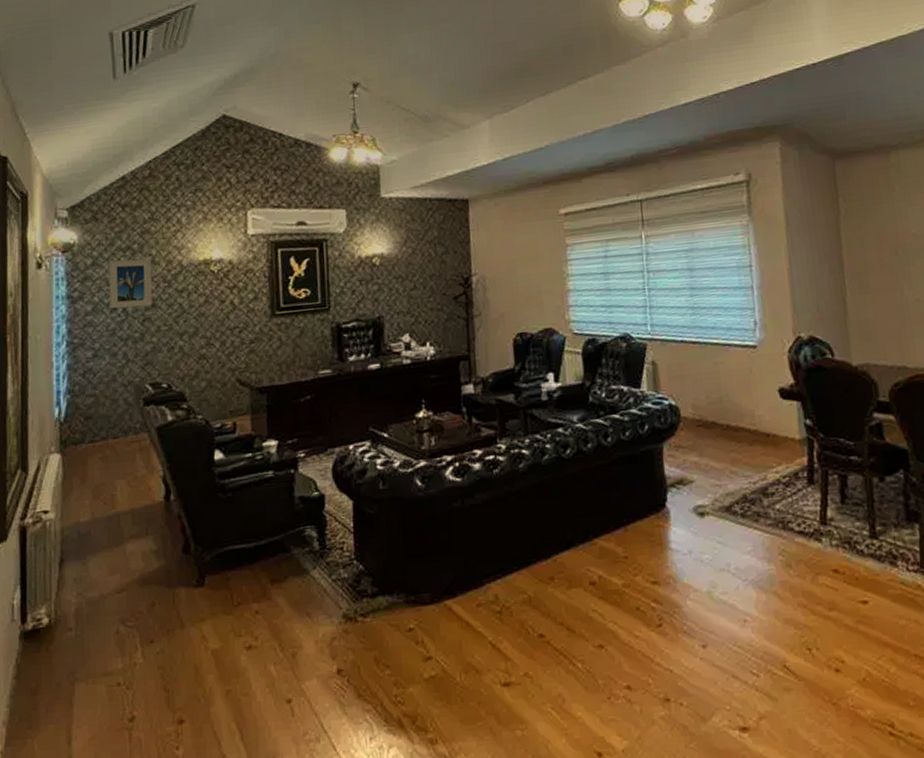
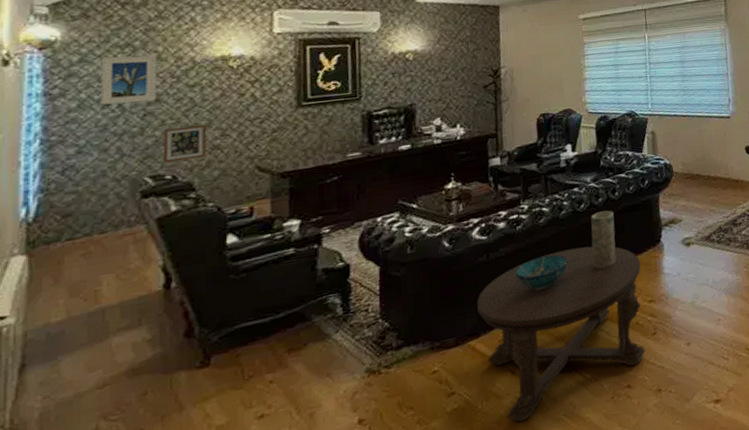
picture frame: none [159,332,195,371] -> present [162,124,207,163]
coffee table: none [452,502,649,706] -> present [477,246,646,423]
decorative bowl: none [493,508,553,550] -> present [516,254,568,290]
vase: none [578,460,610,534] -> present [591,210,616,269]

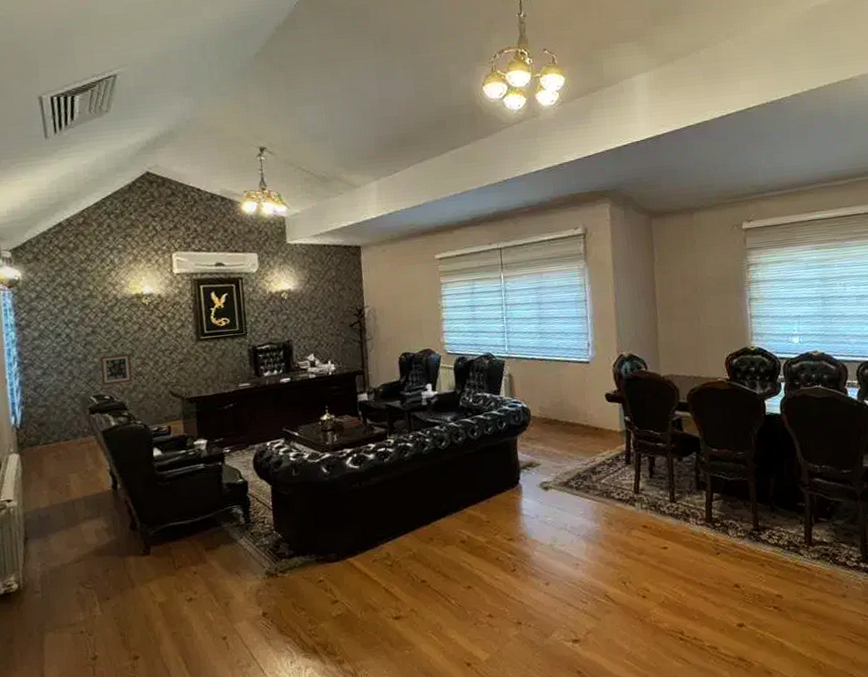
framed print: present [101,55,157,105] -> none [51,293,93,335]
coffee table: present [477,246,646,423] -> none [353,482,506,634]
decorative bowl: present [516,254,568,290] -> none [385,487,432,519]
vase: present [591,210,616,269] -> none [451,450,476,505]

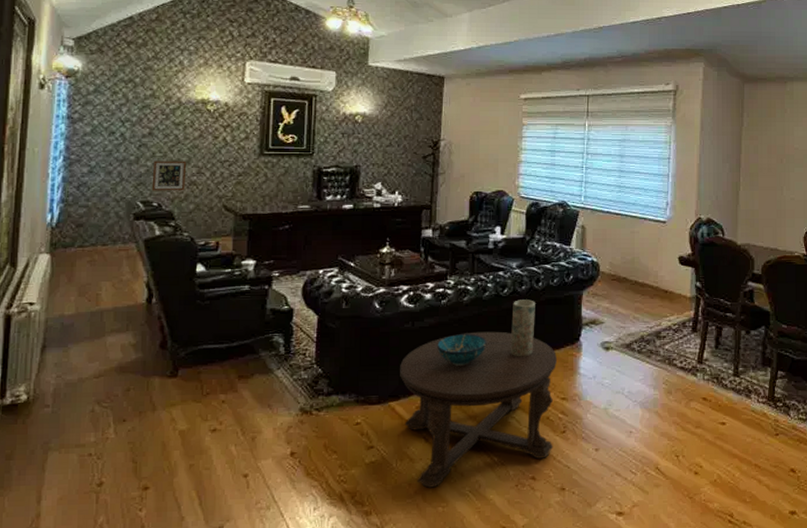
coffee table: none [353,482,506,634] -> present [400,331,557,488]
decorative bowl: none [385,487,432,519] -> present [437,334,487,366]
vase: none [451,450,476,505] -> present [510,299,535,357]

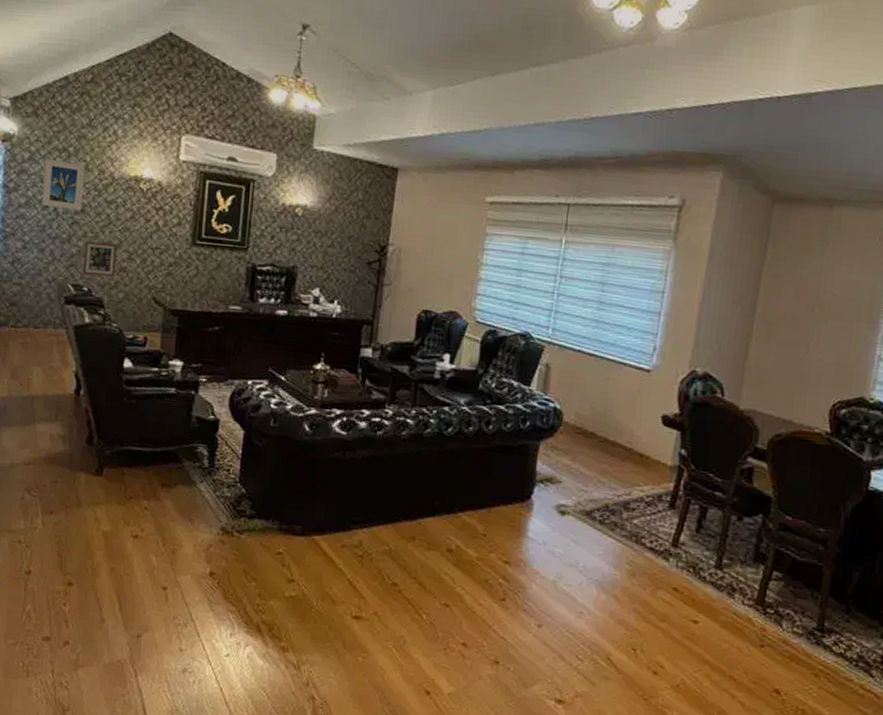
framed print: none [108,90,152,134] -> present [42,158,85,211]
coffee table: present [400,331,557,488] -> none [327,471,503,635]
decorative bowl: present [437,334,487,366] -> none [369,471,425,508]
vase: present [510,299,535,357] -> none [449,442,483,509]

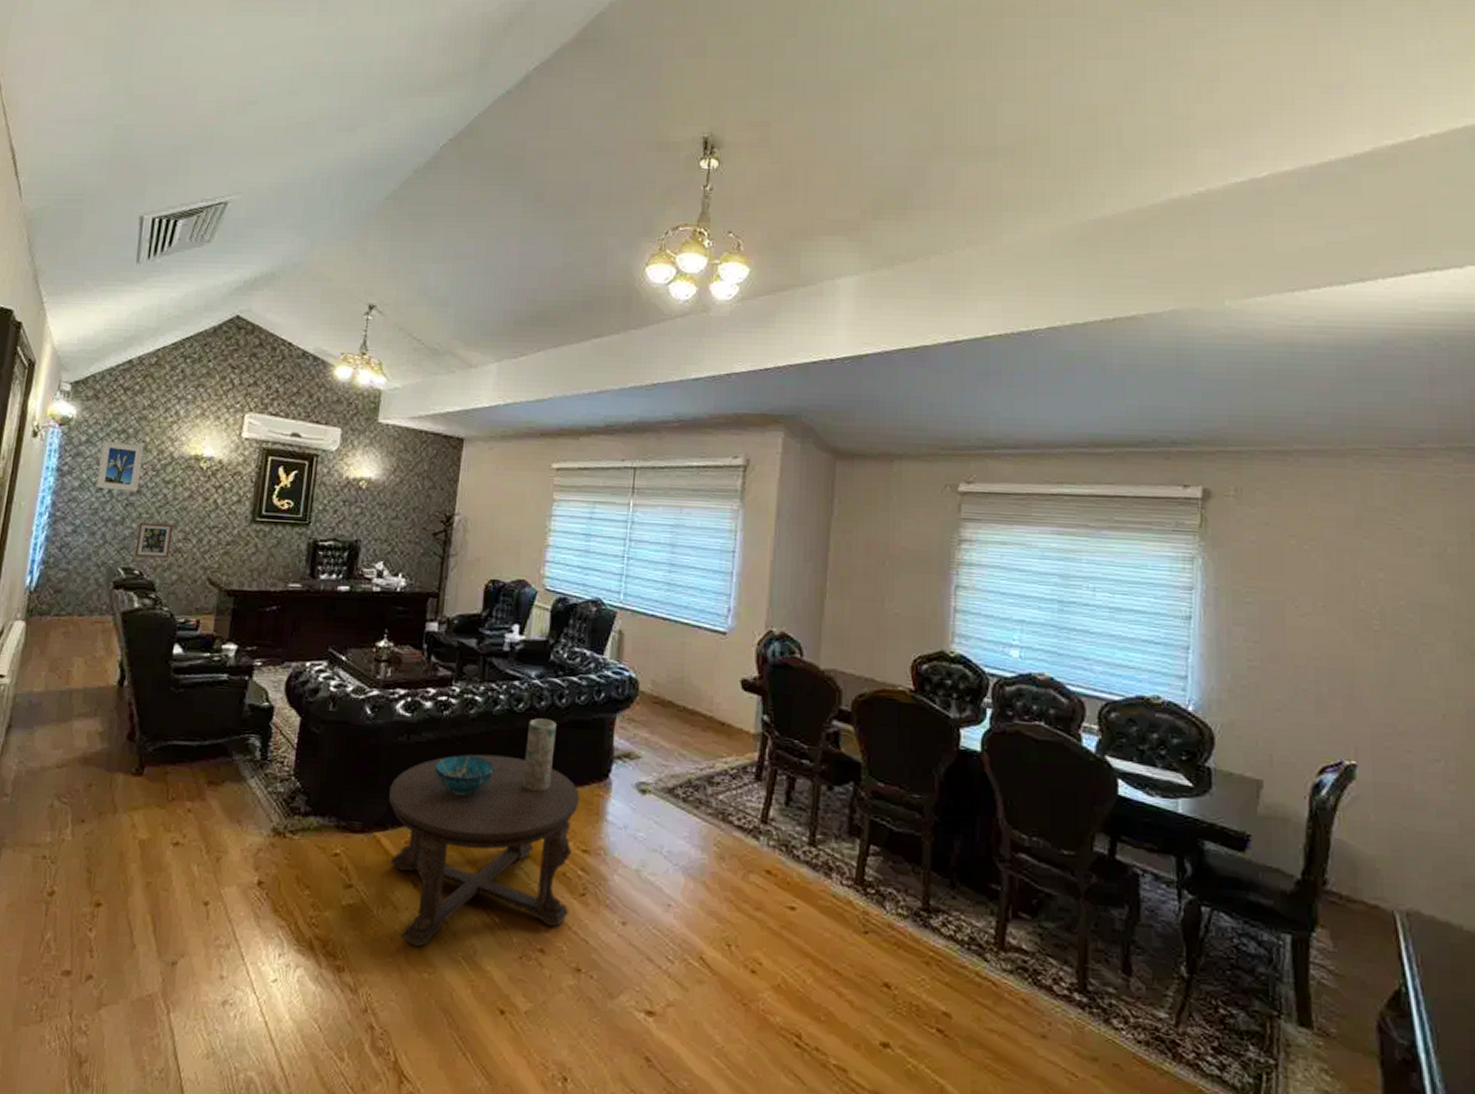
coffee table: none [327,471,503,635] -> present [389,754,579,947]
decorative bowl: none [369,471,425,508] -> present [435,755,495,796]
vase: none [449,442,483,509] -> present [522,718,557,792]

